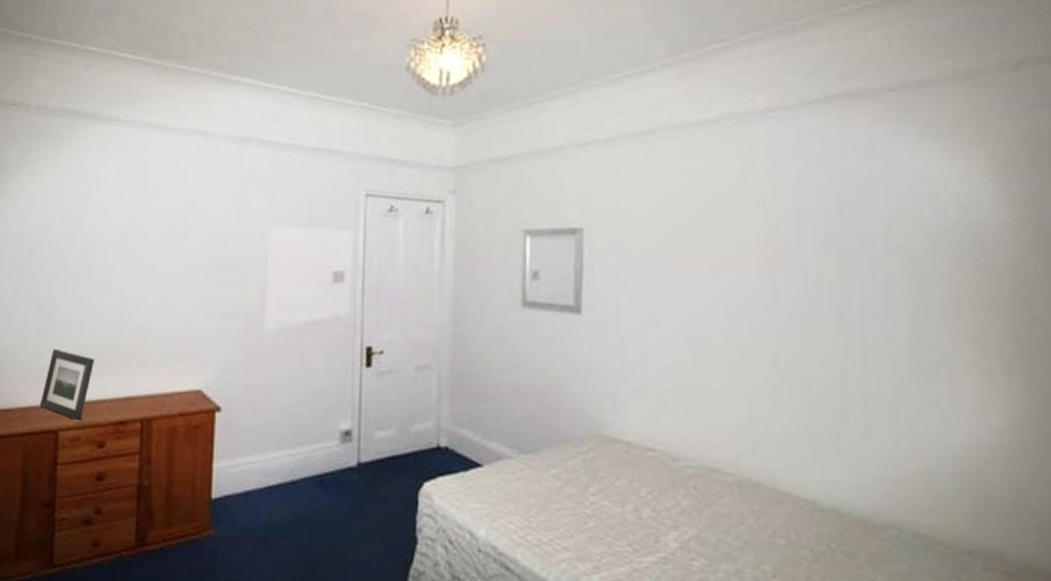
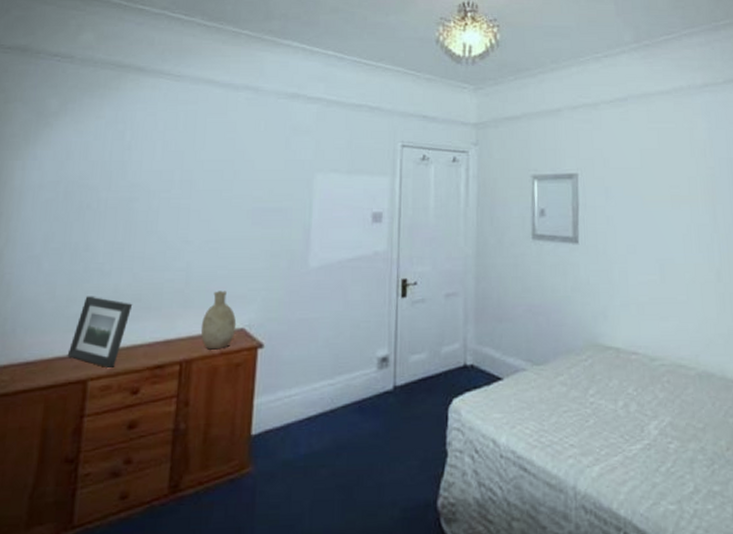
decorative vase: none [159,350,194,410] -> present [200,290,237,350]

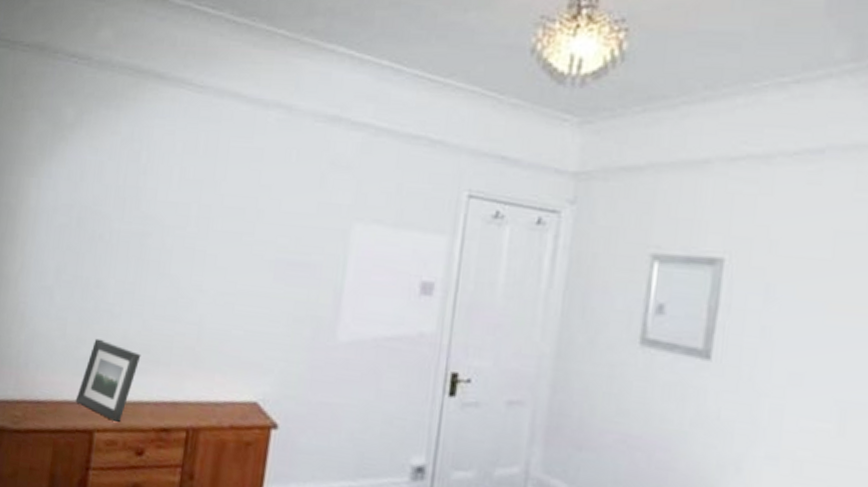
decorative vase: present [200,290,237,350] -> none [210,353,250,422]

